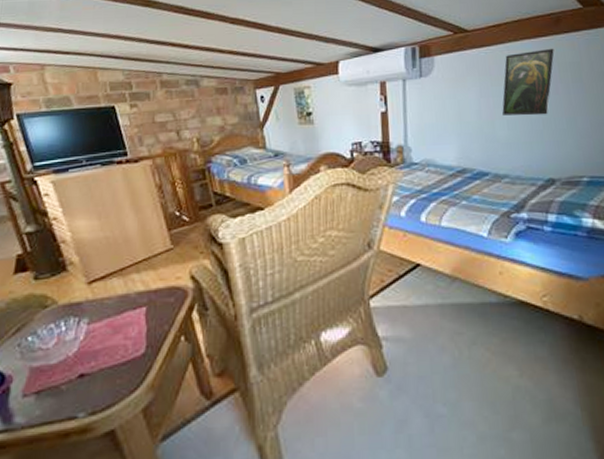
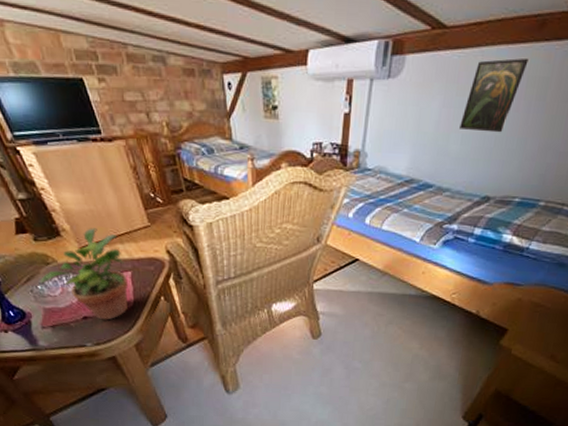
potted plant: none [32,257,141,377] -> present [40,228,129,320]

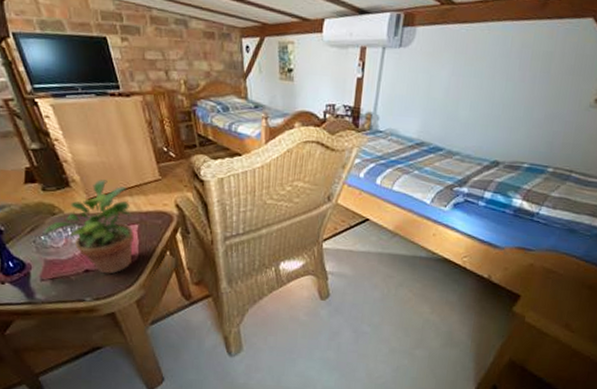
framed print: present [459,57,529,133] -> none [468,33,533,101]

